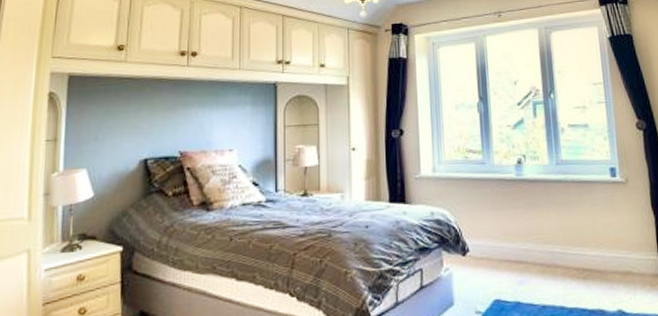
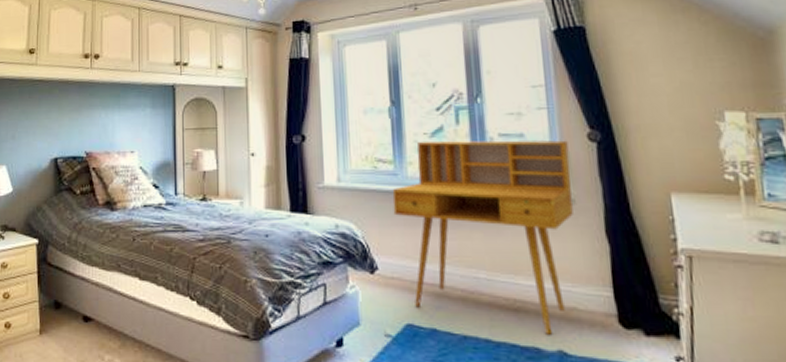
desk: none [481,129,627,297] -> present [392,140,573,335]

